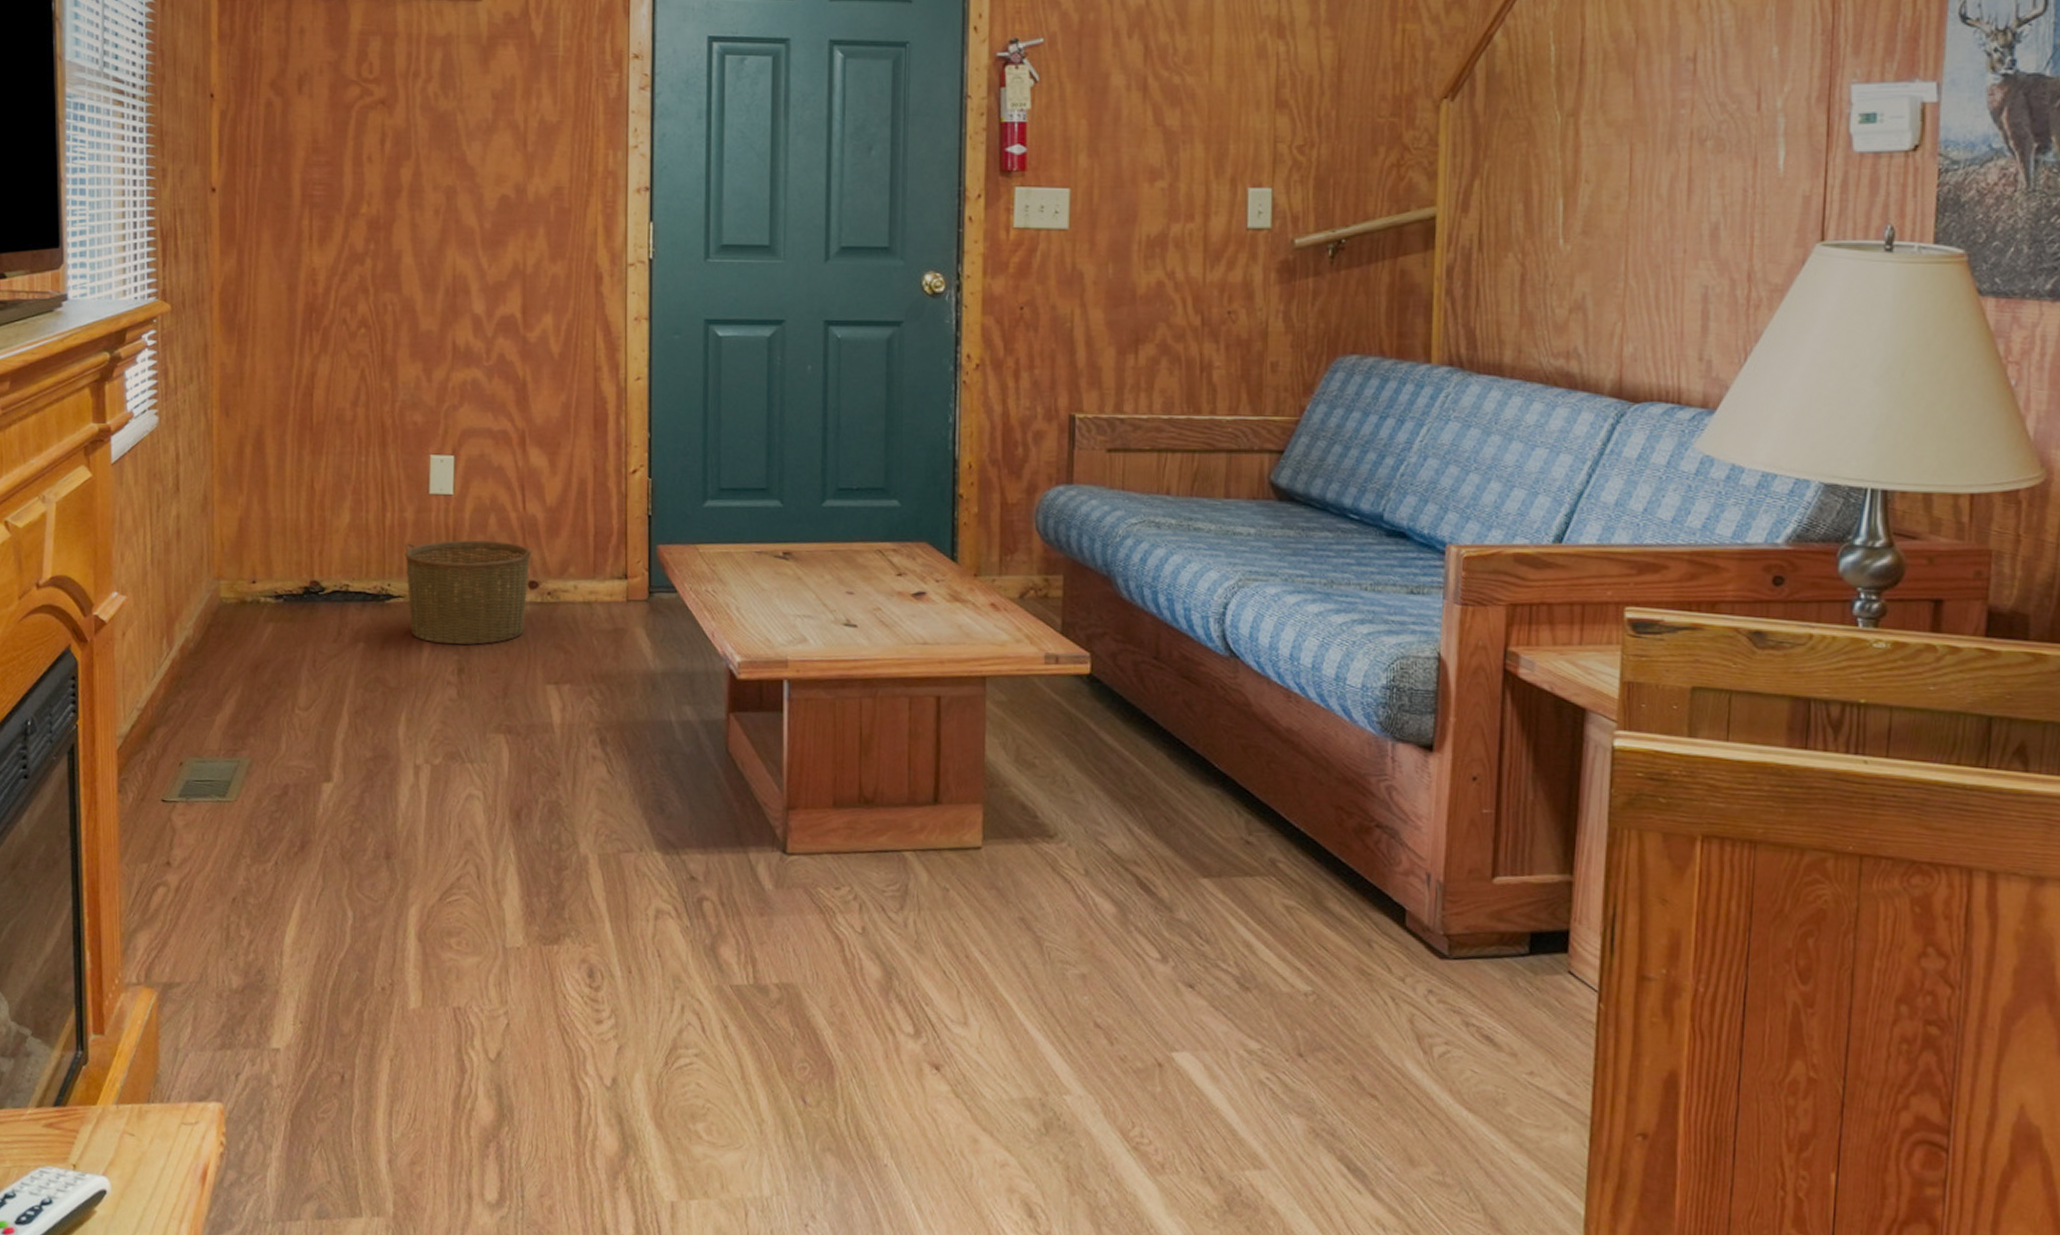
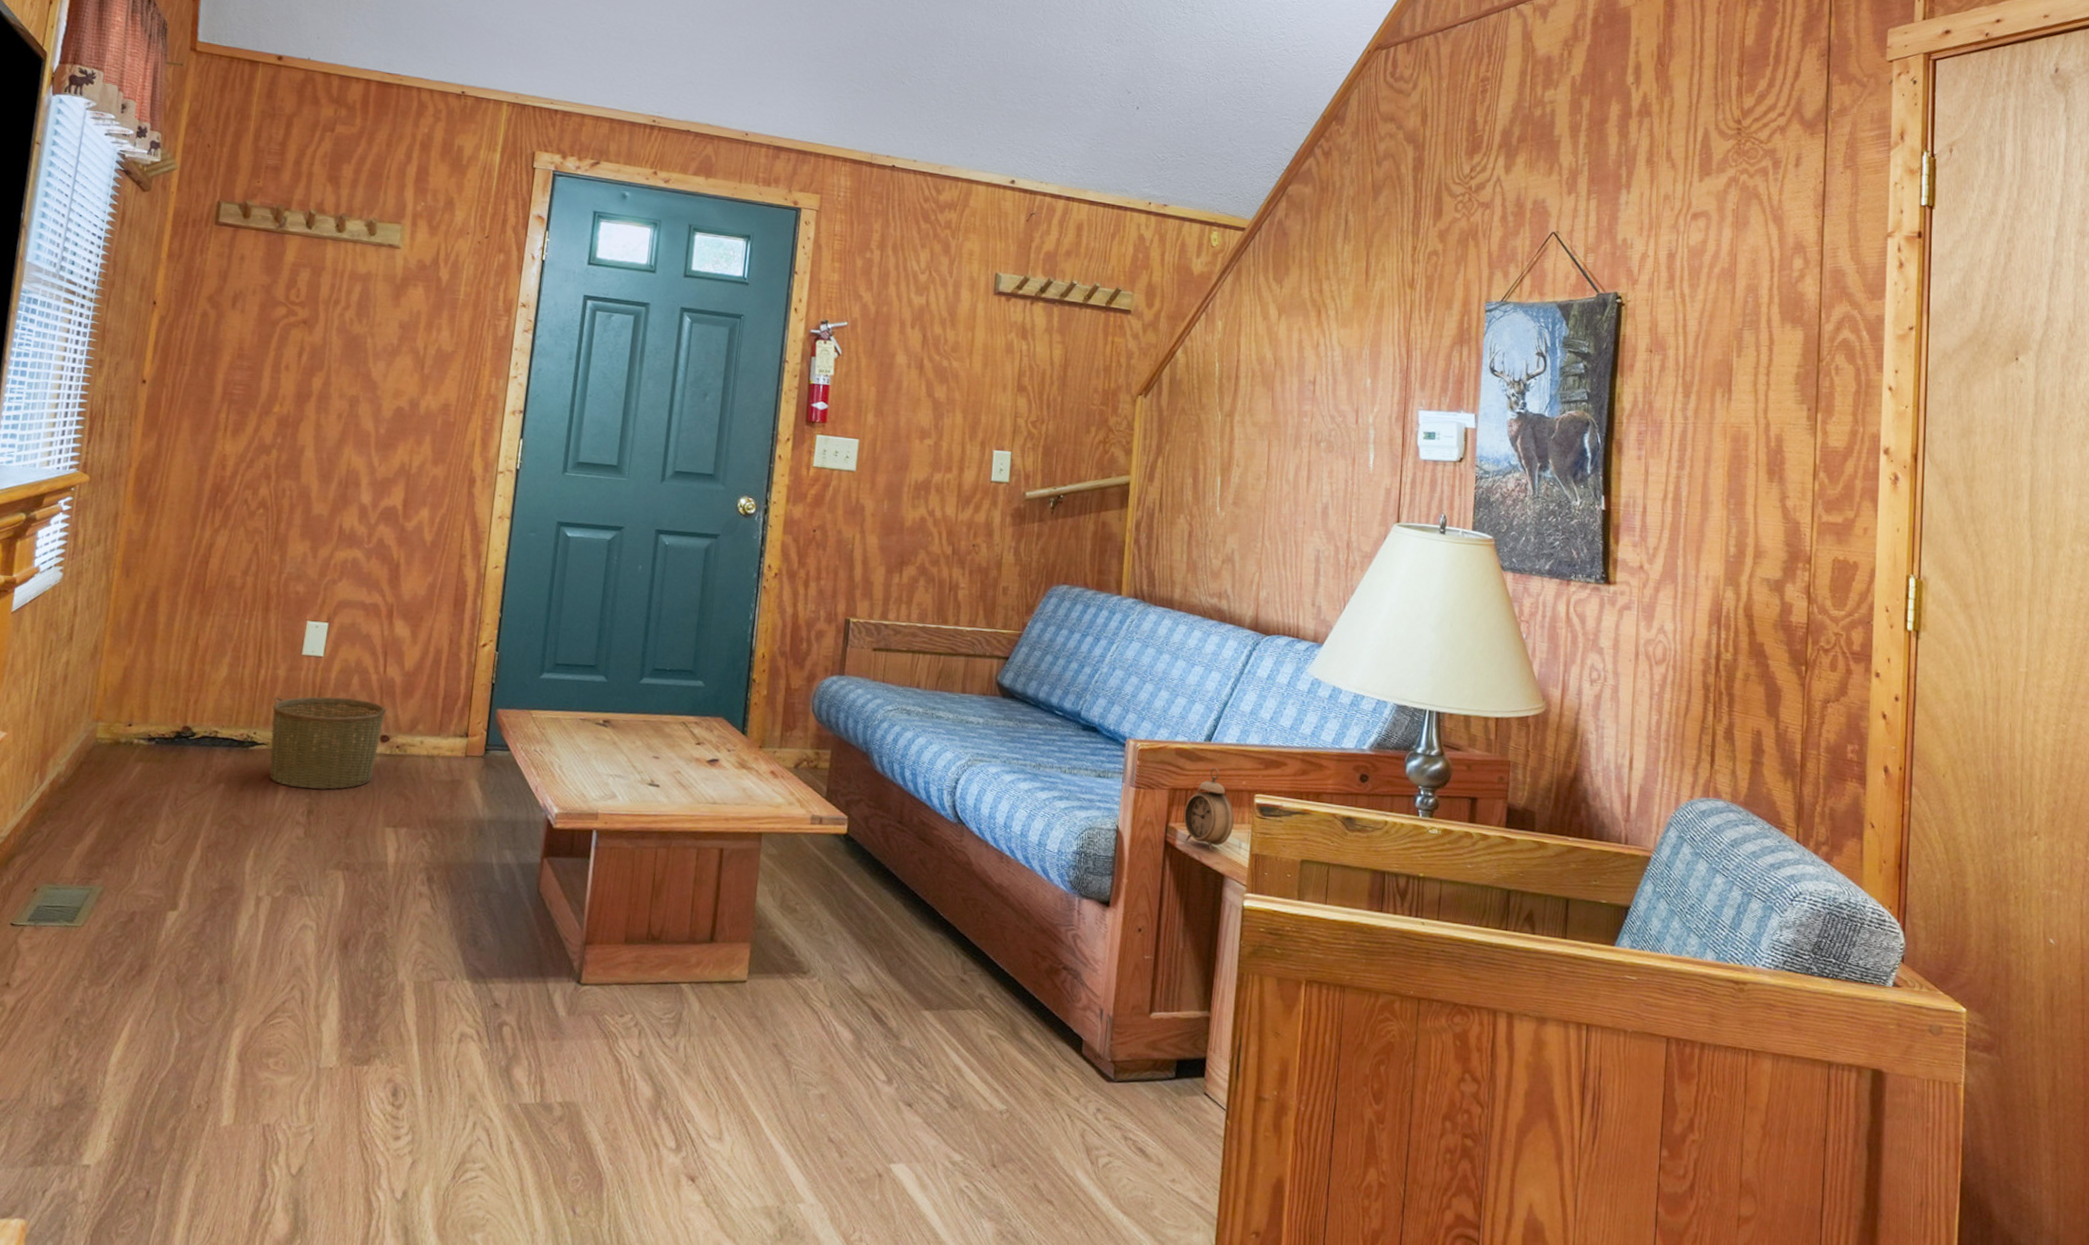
alarm clock: none [1528,575,1598,681] -> present [1184,767,1235,852]

